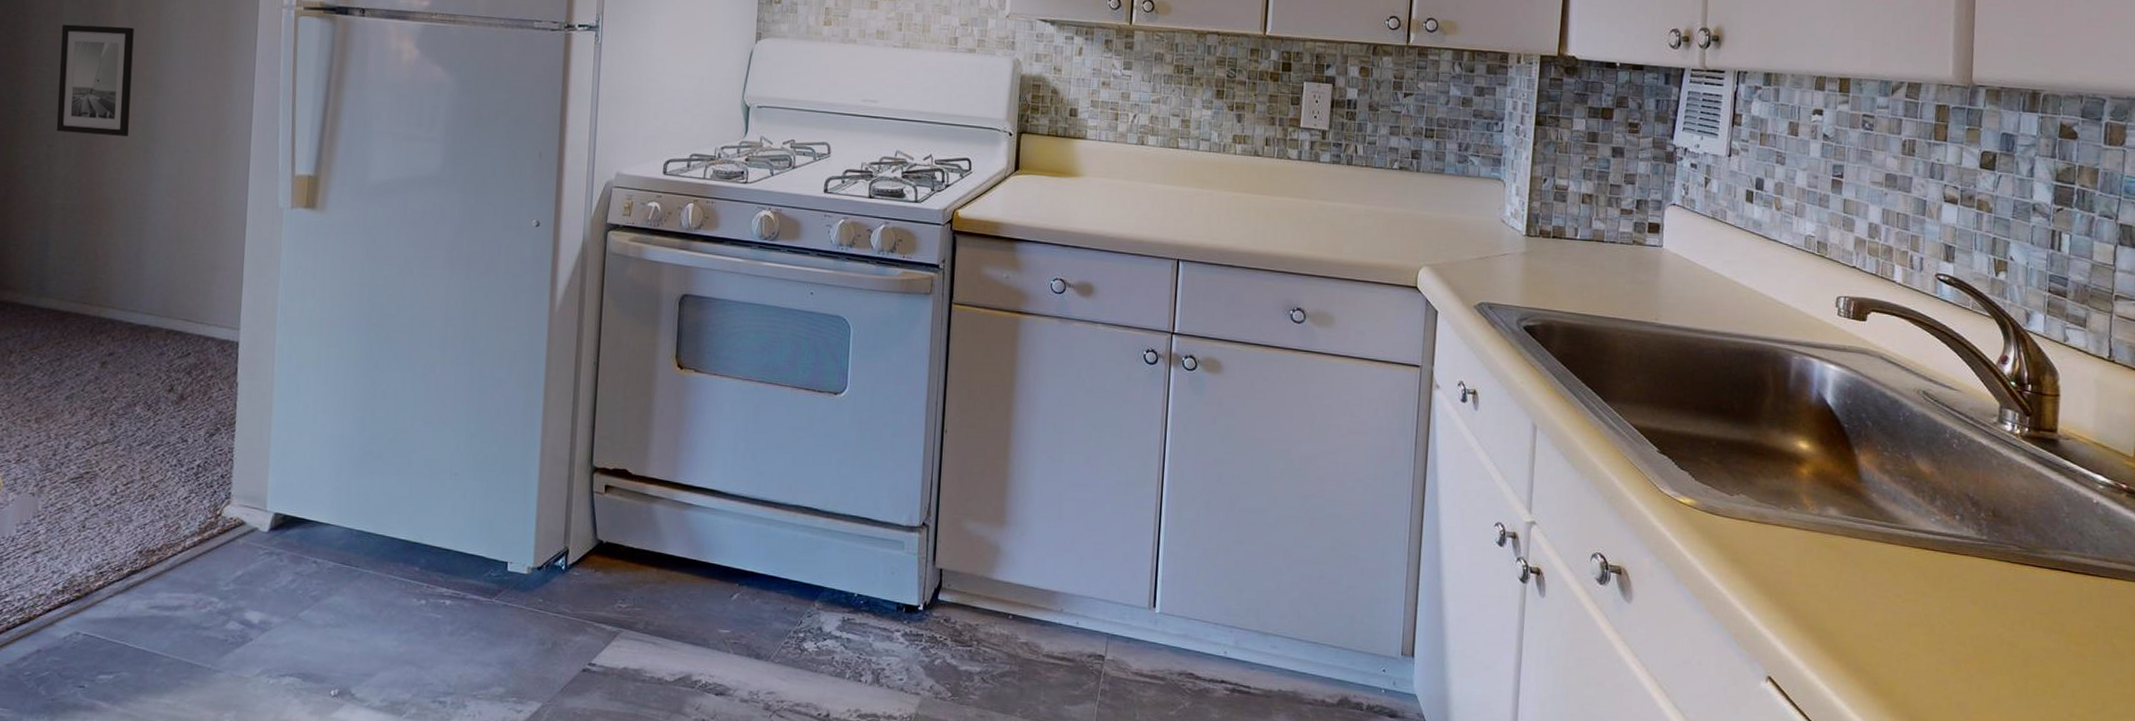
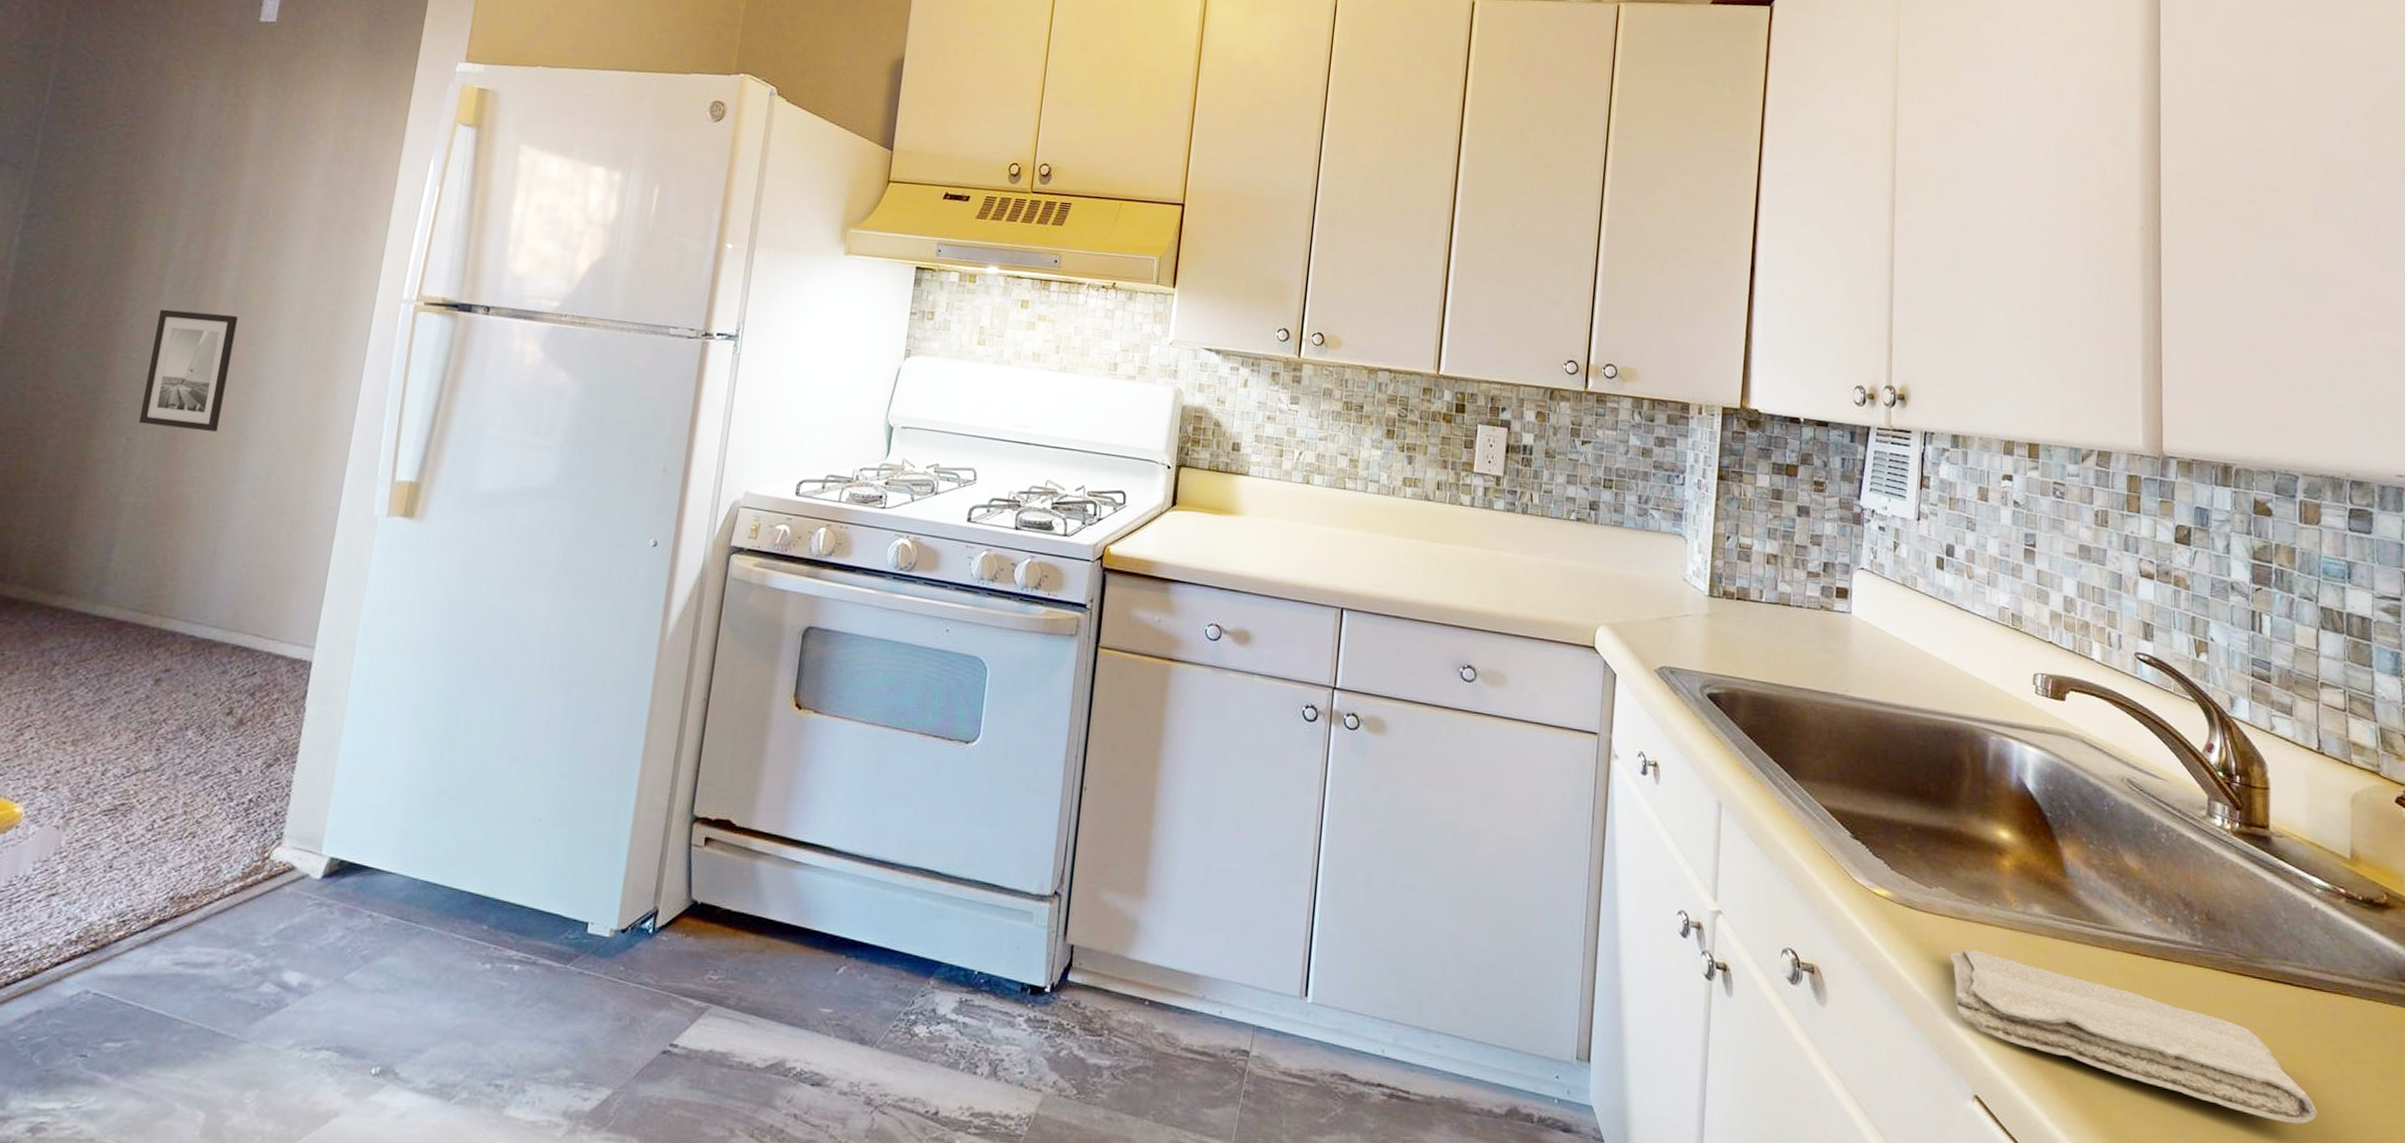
washcloth: none [1747,549,2088,694] -> present [1948,949,2317,1124]

